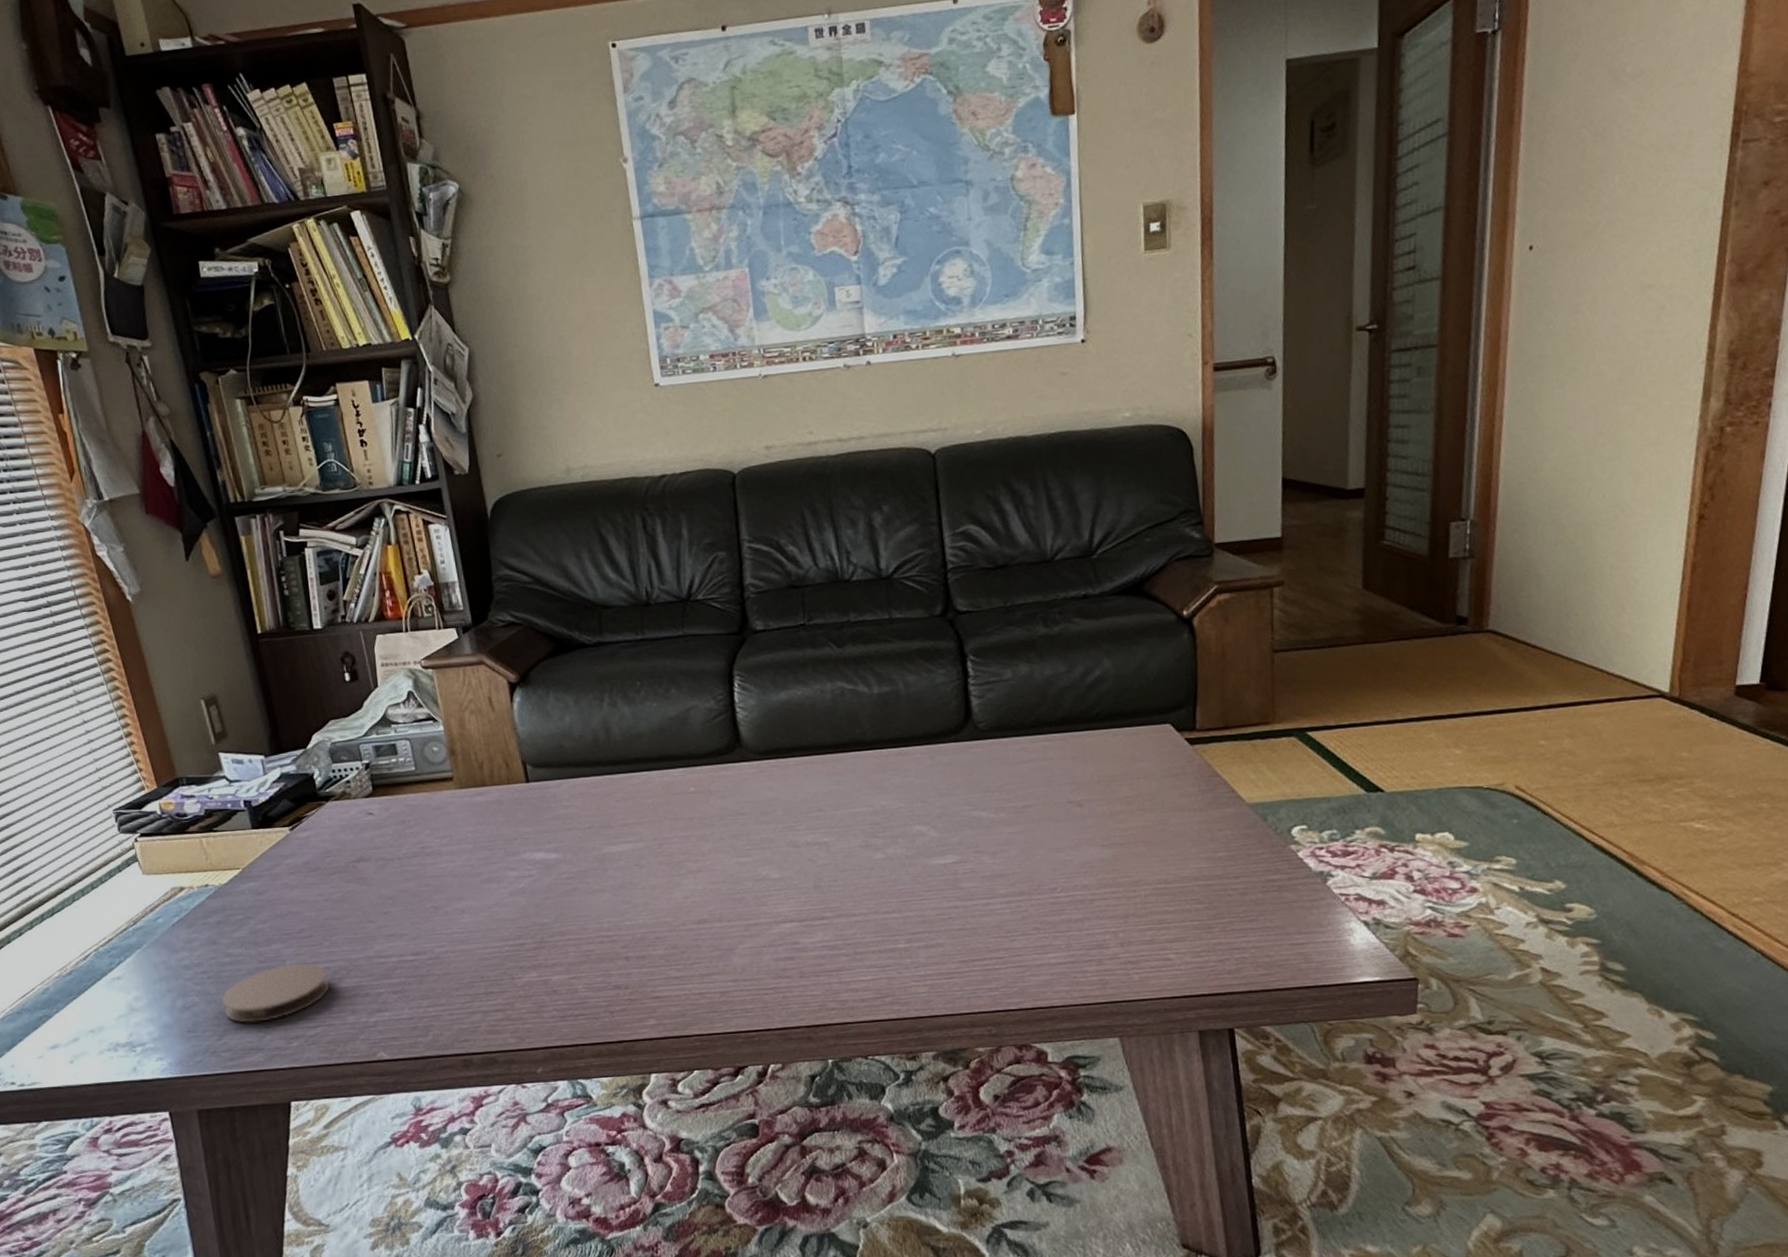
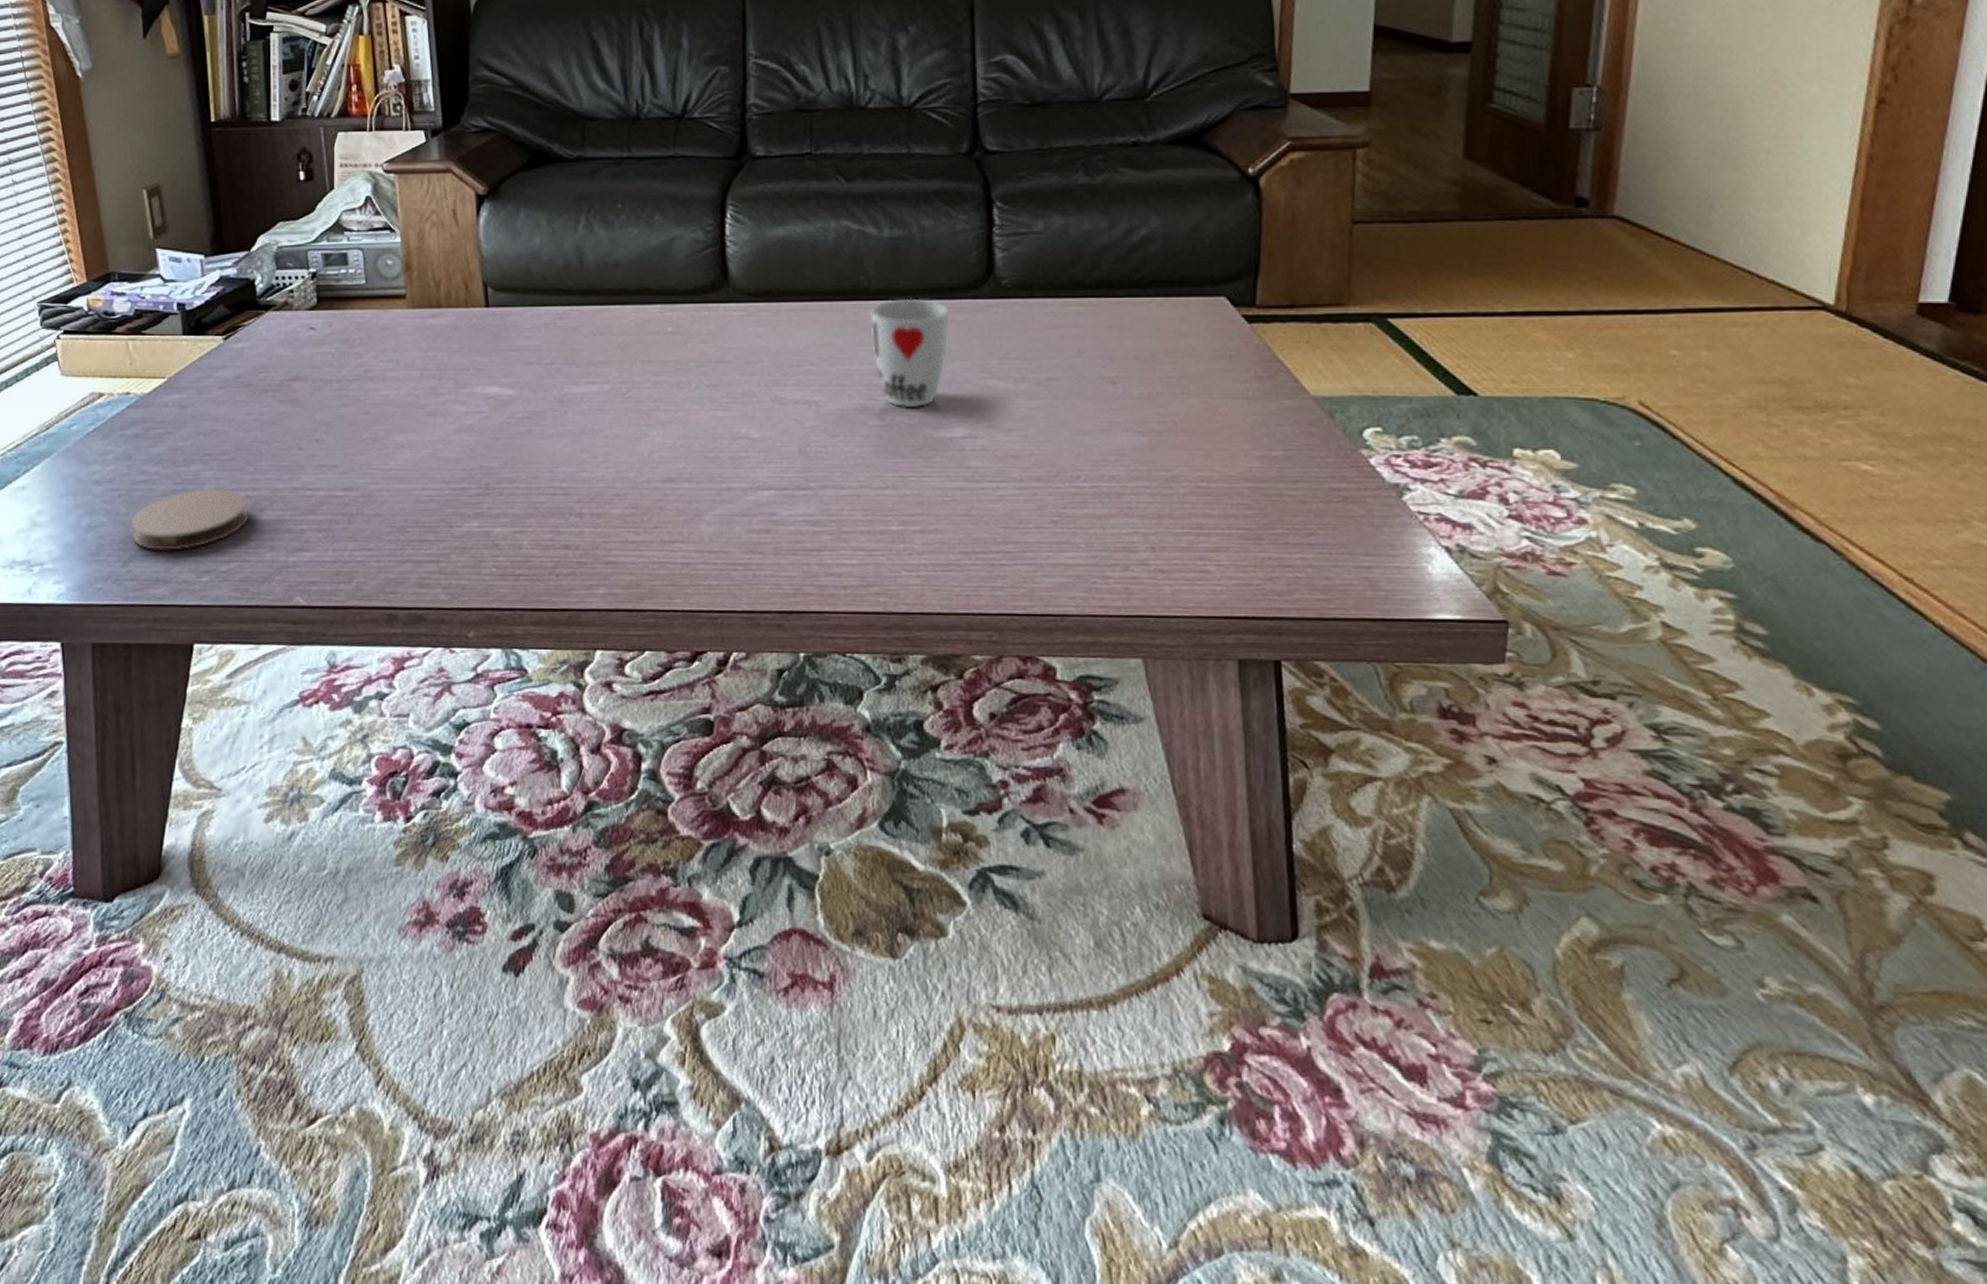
cup: none [866,745,936,842] -> present [869,298,949,408]

